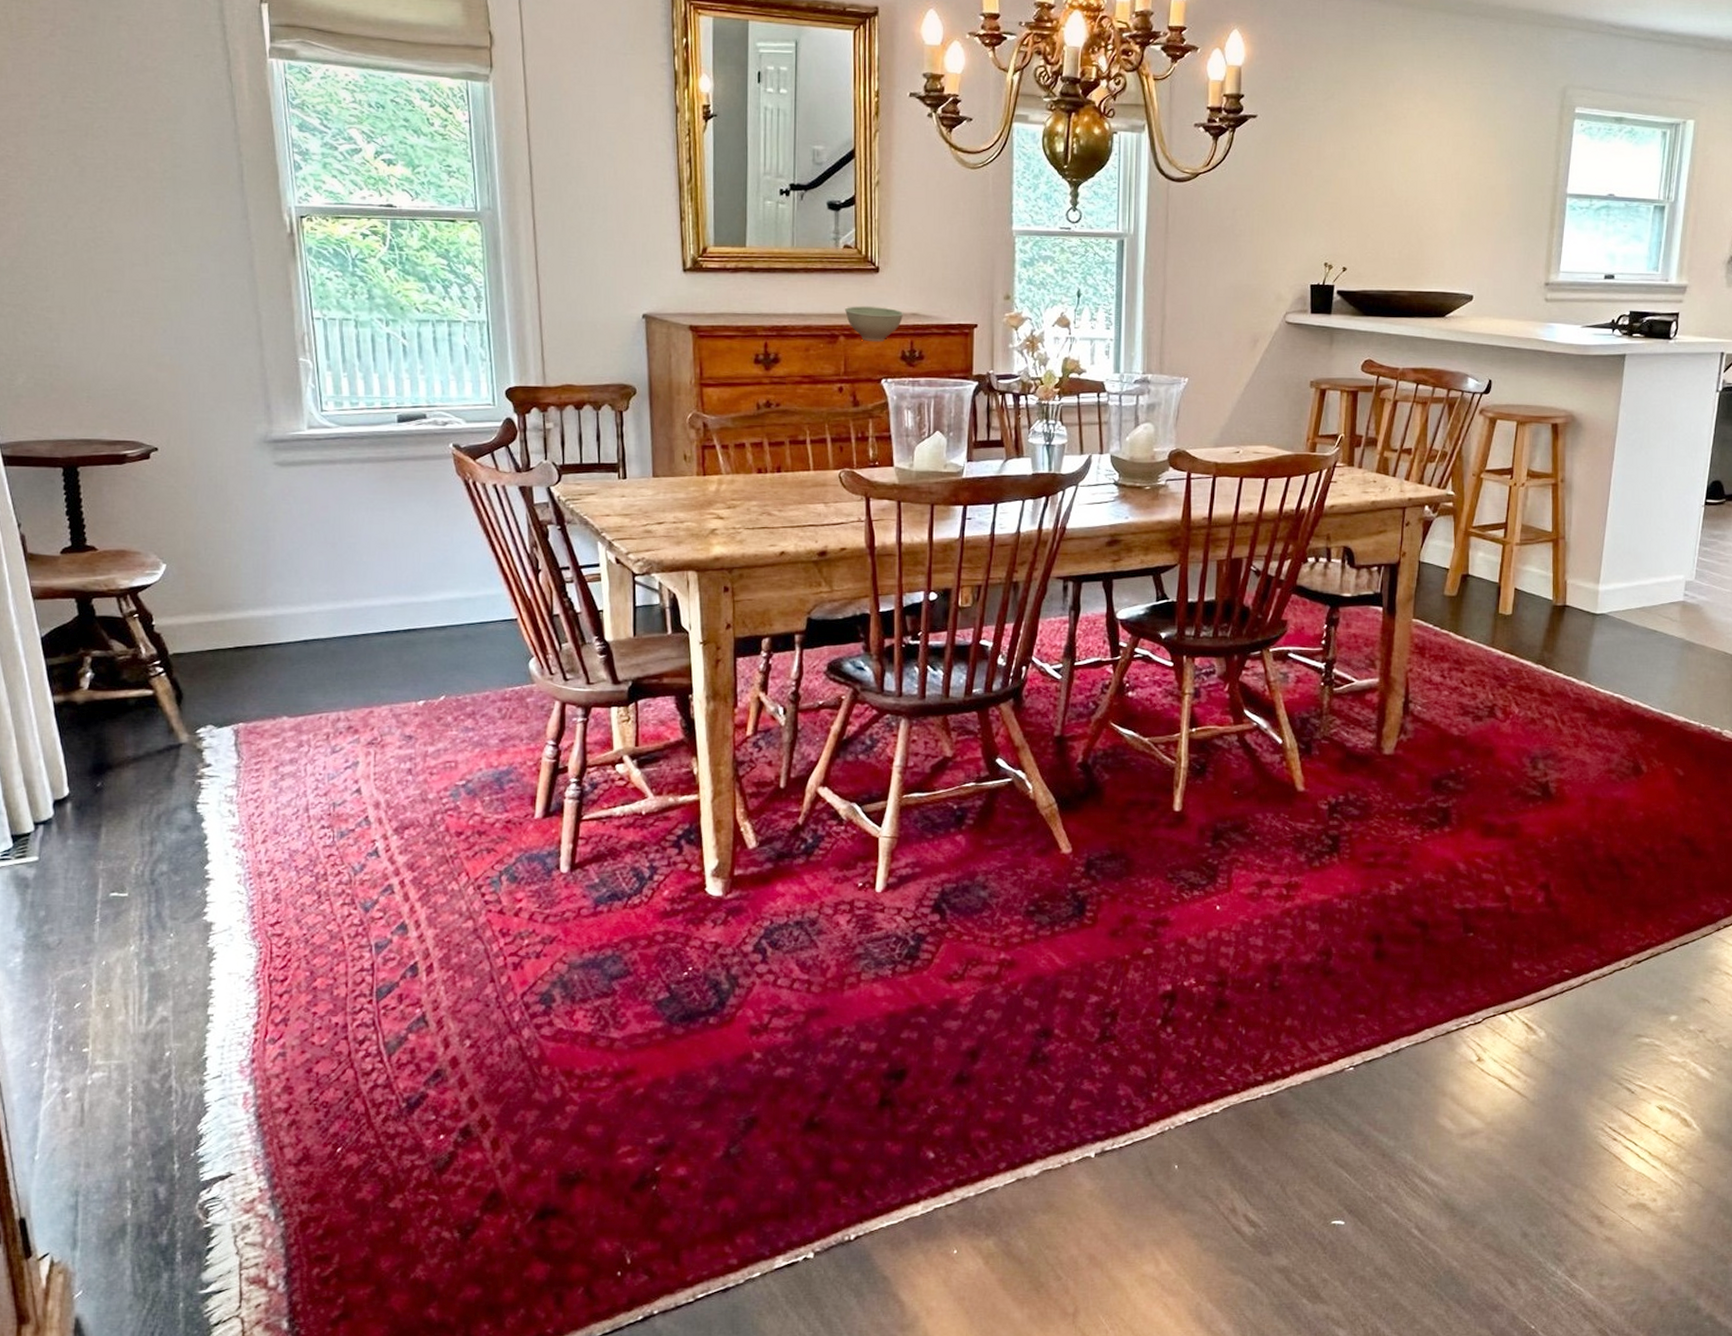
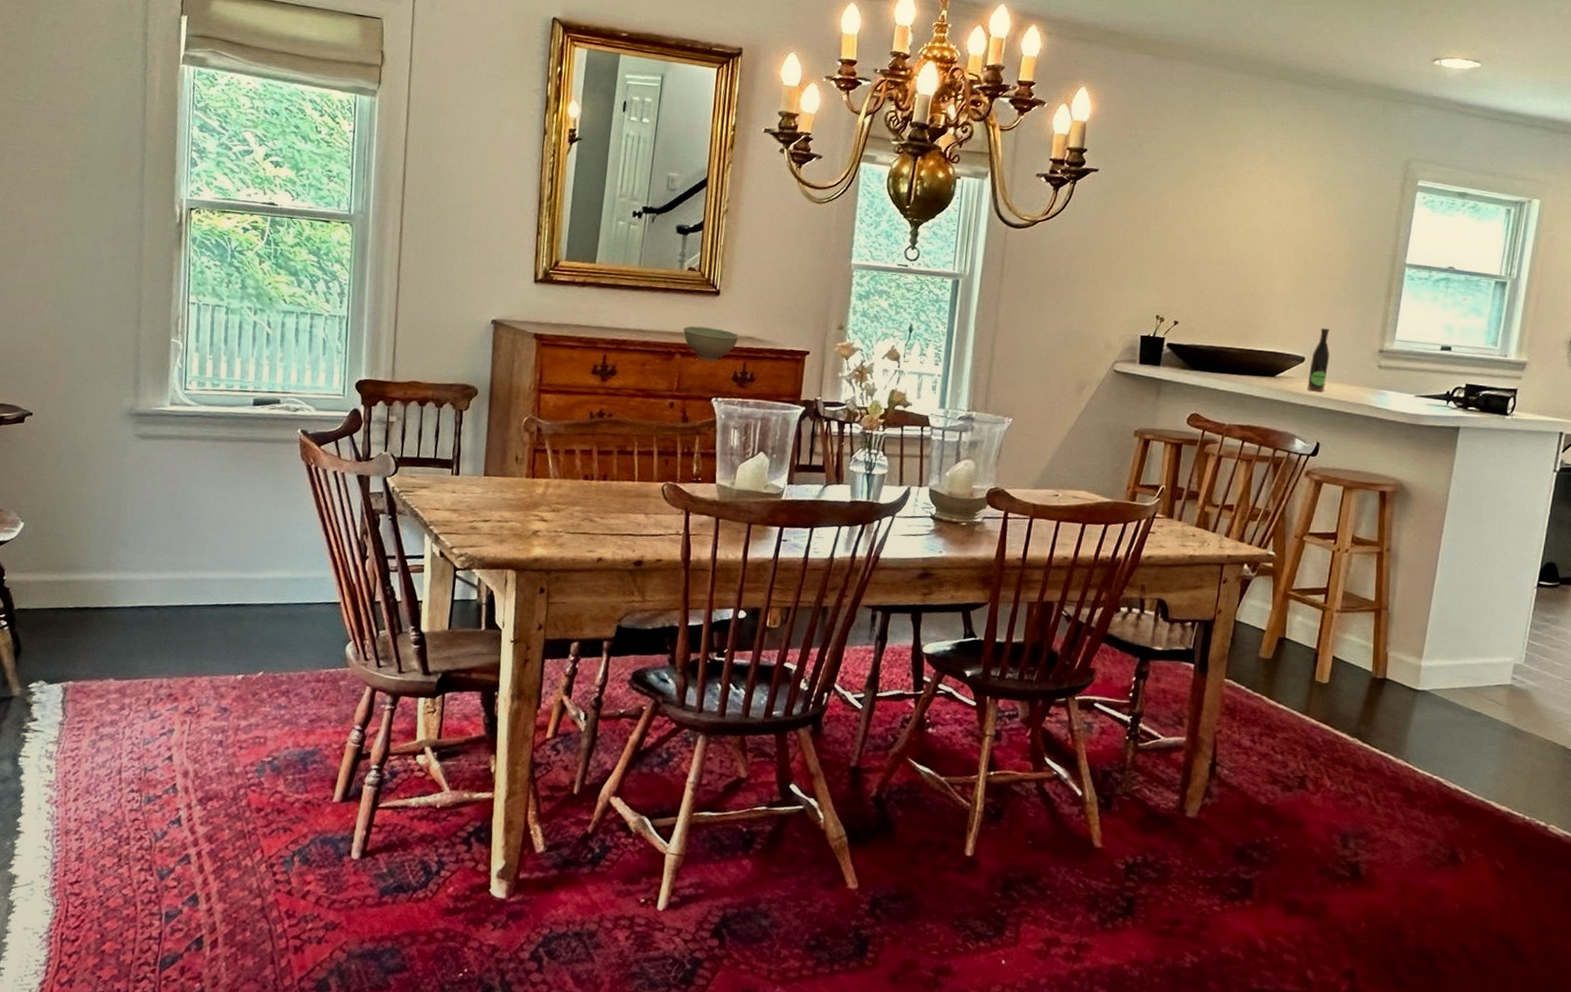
bottle: none [1476,265,1498,330] -> present [1307,328,1330,393]

